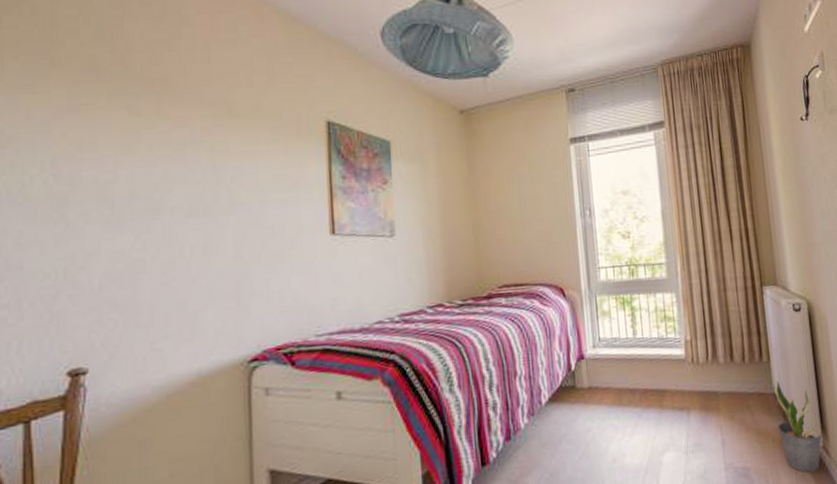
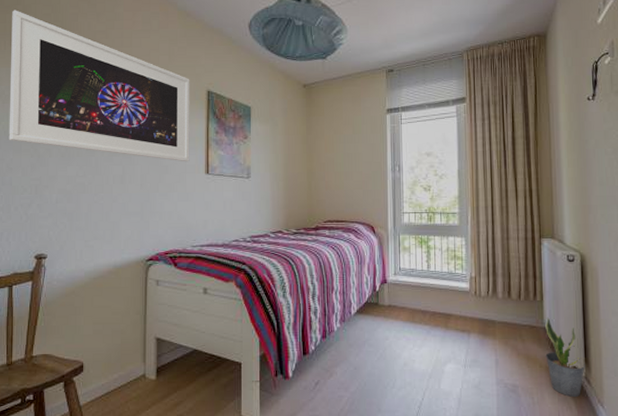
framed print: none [12,10,307,220] -> present [8,10,190,162]

